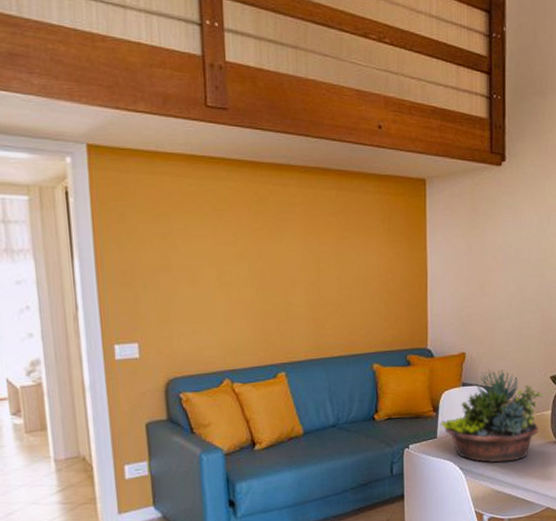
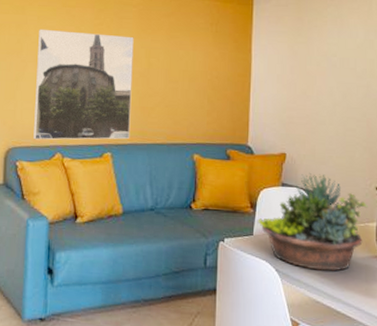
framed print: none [188,239,305,367] -> present [33,29,134,140]

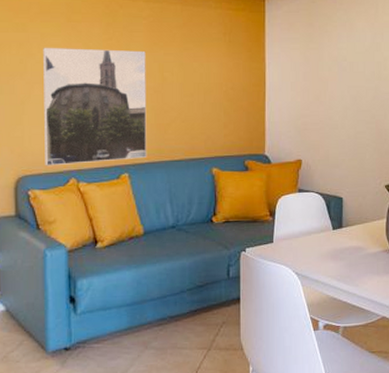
succulent planter: present [258,172,368,271] -> none [277,176,378,269]

